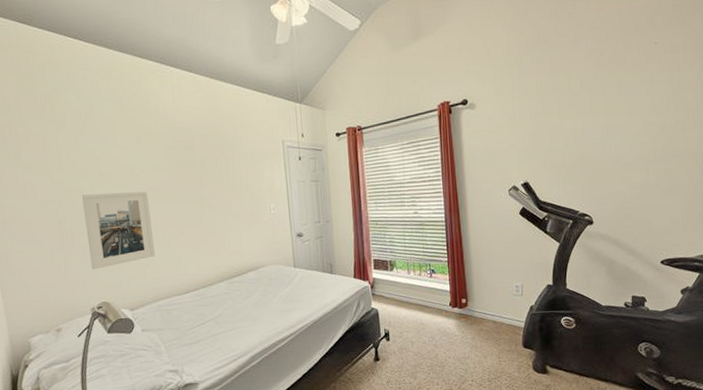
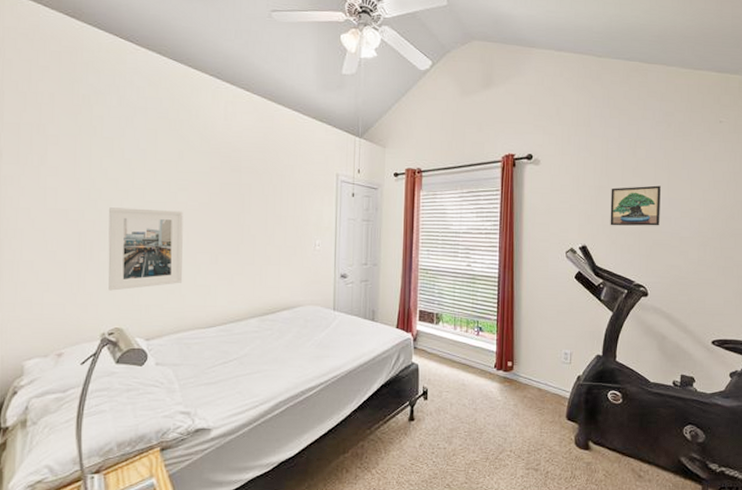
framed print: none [548,115,600,160] -> present [610,185,661,226]

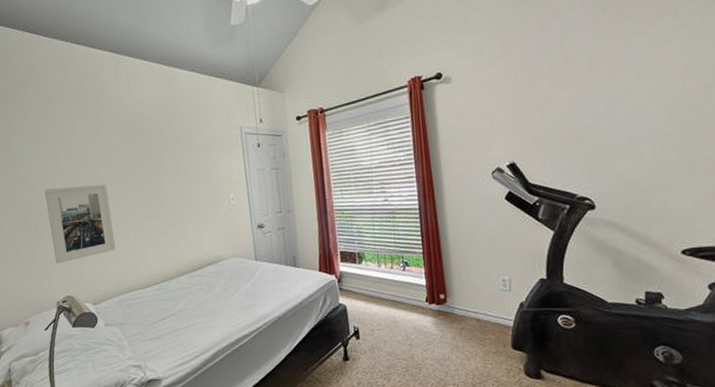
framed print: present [610,185,661,226] -> none [538,82,602,137]

